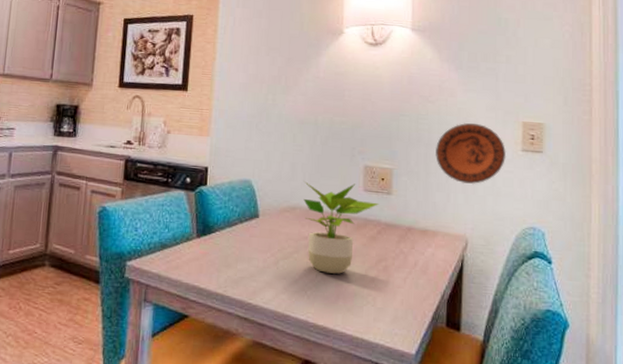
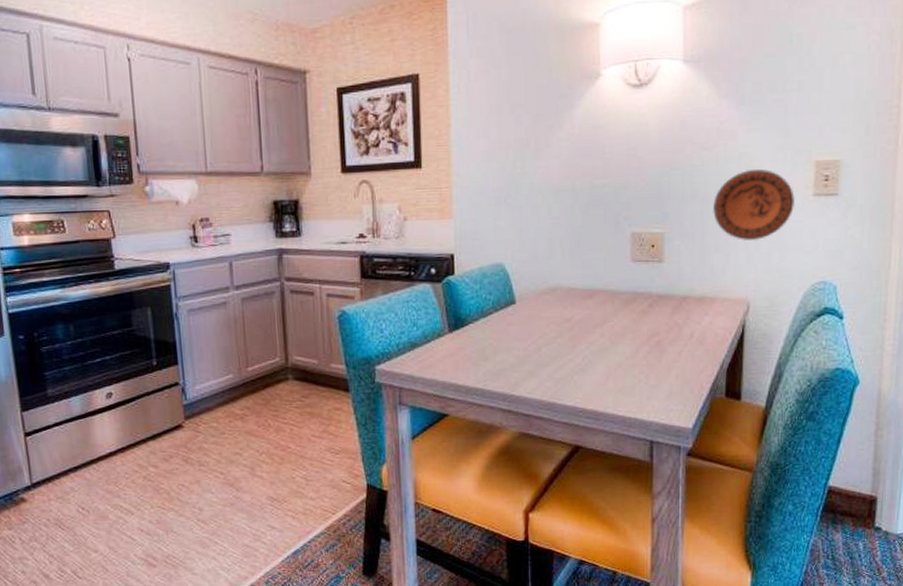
potted plant: present [303,181,380,274] -> none [564,254,650,355]

